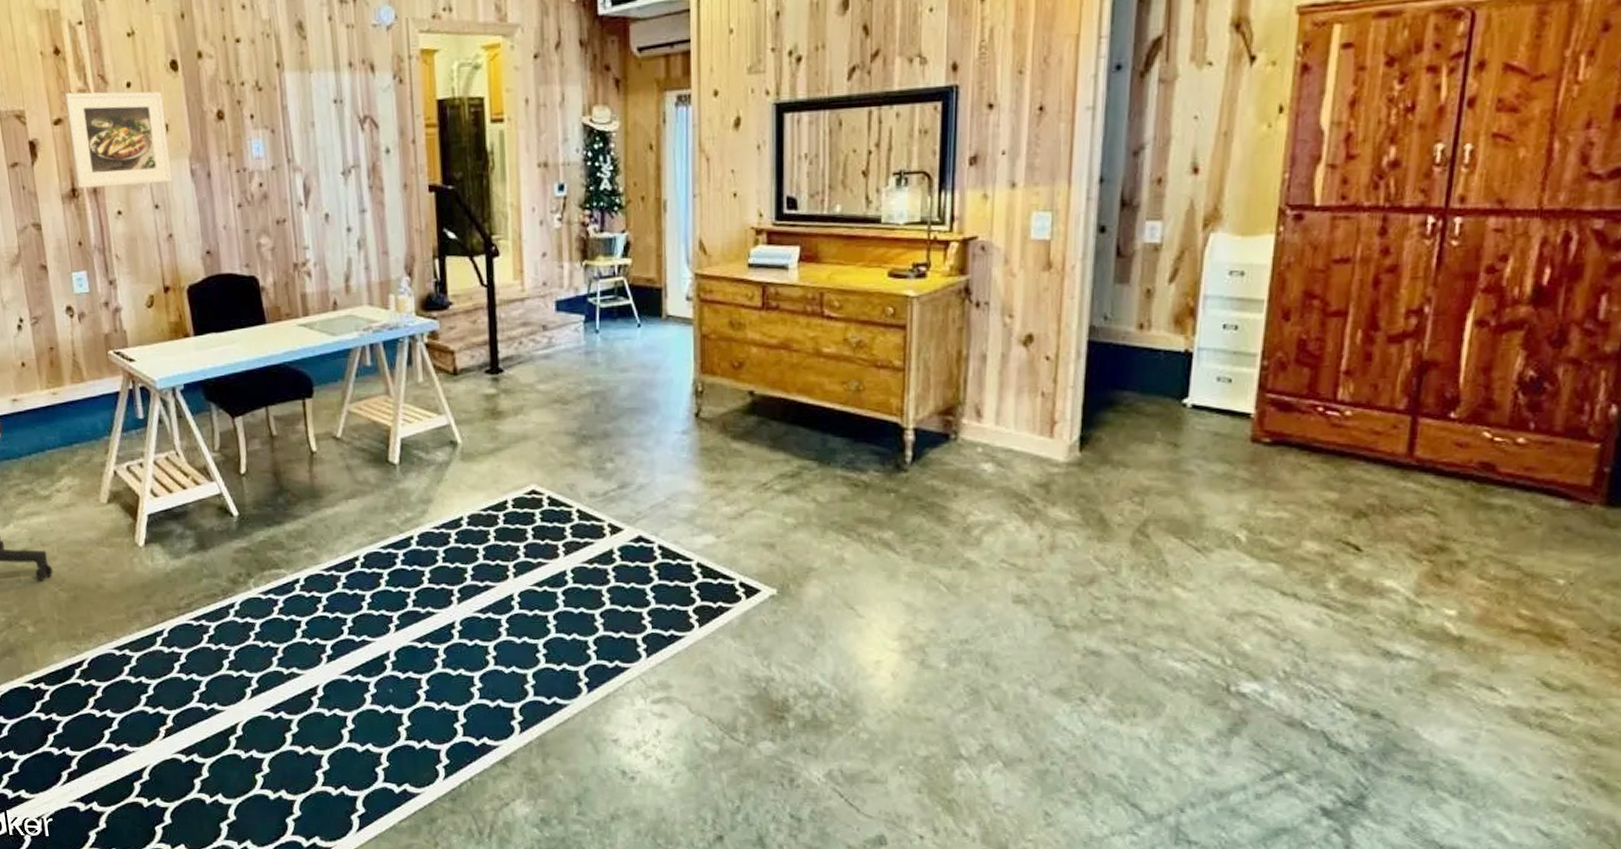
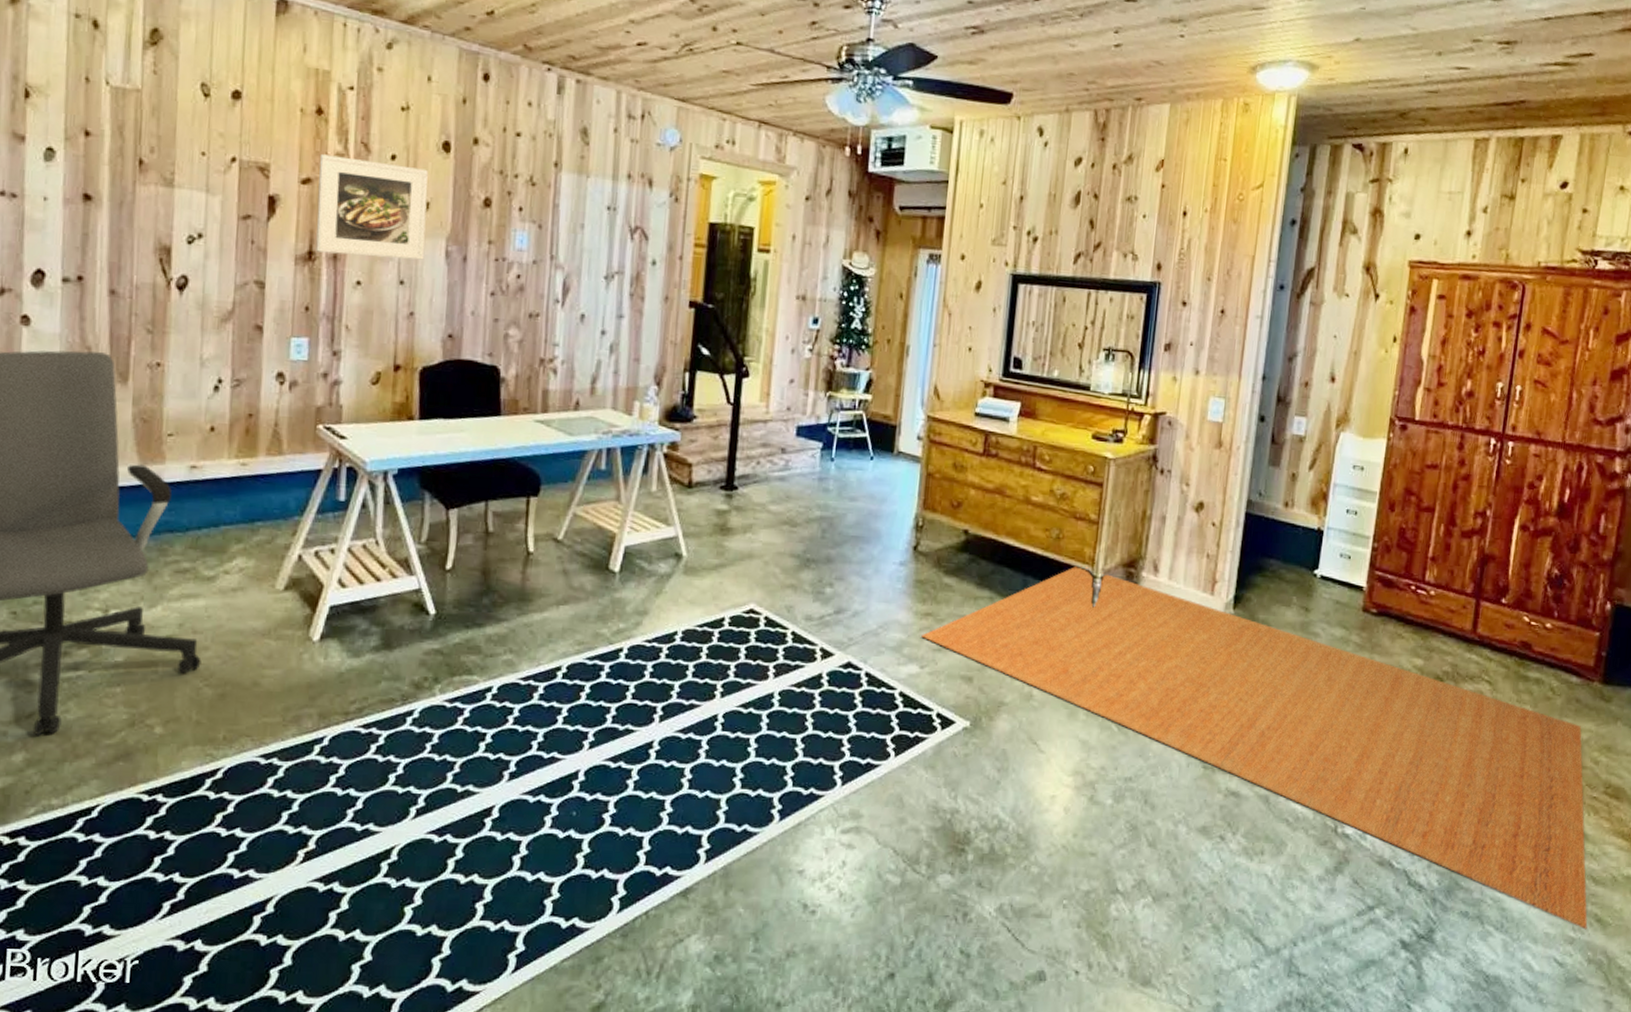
rug: none [714,418,1586,796] -> present [921,565,1588,930]

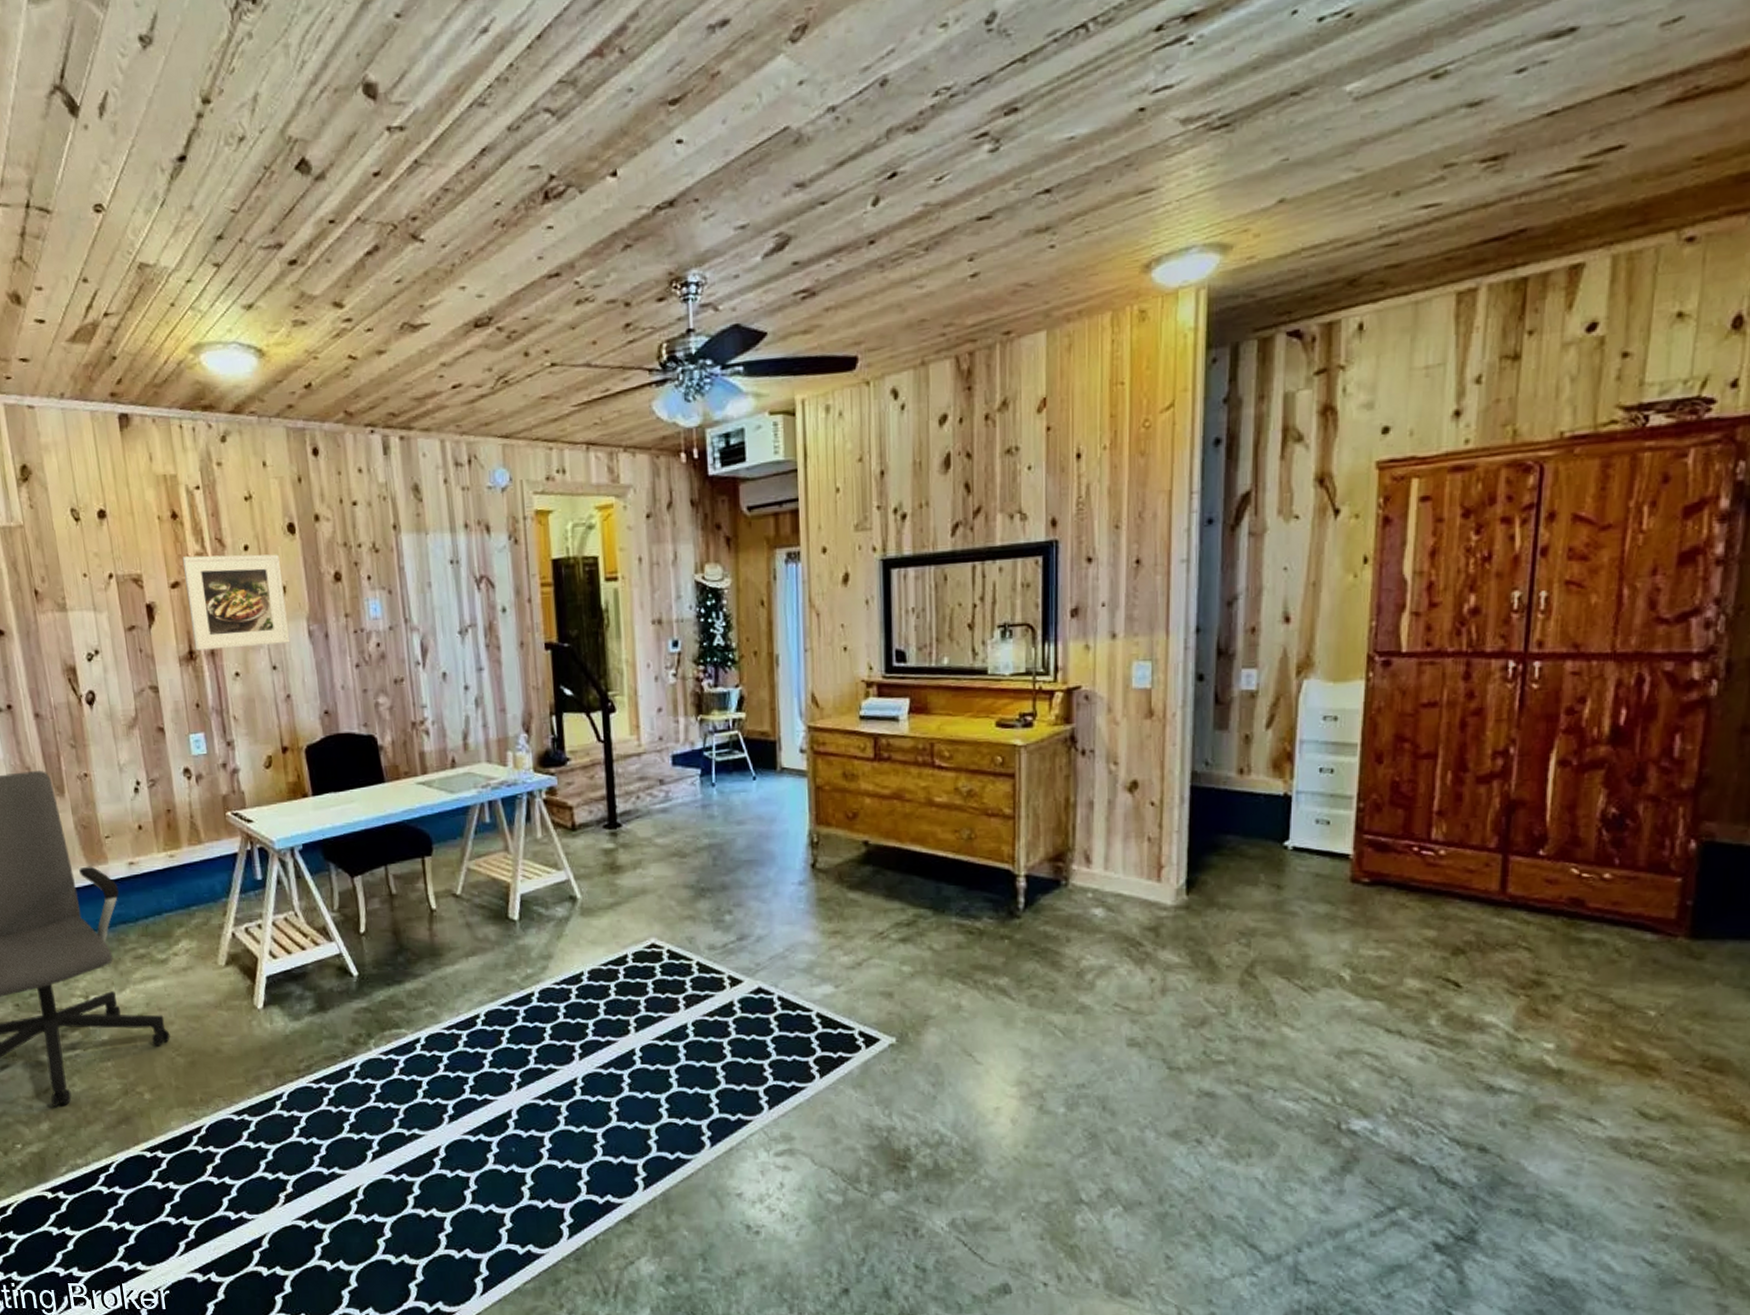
rug: present [921,565,1588,930] -> none [832,865,1687,1225]

